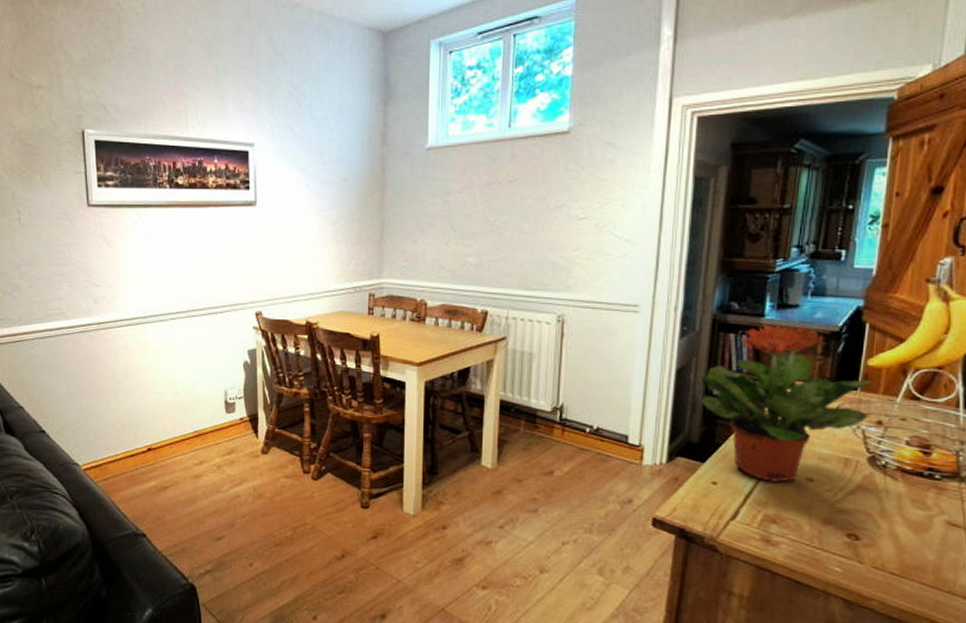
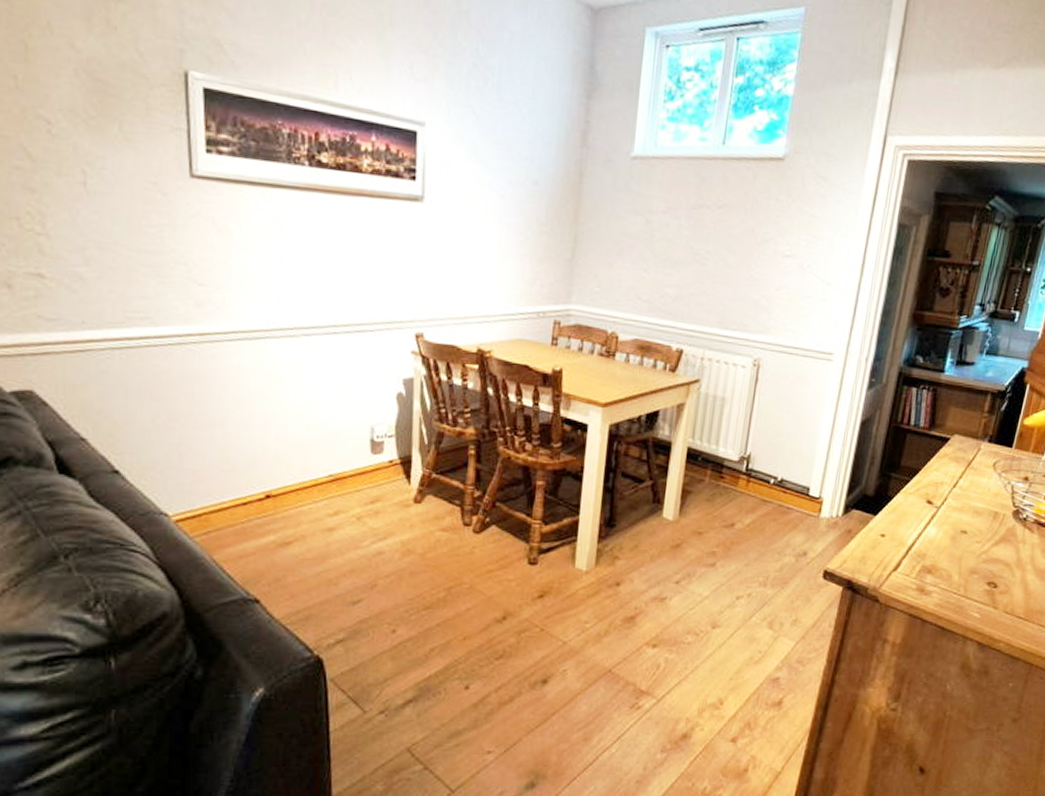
potted plant: present [696,324,873,482] -> none [878,380,1026,534]

